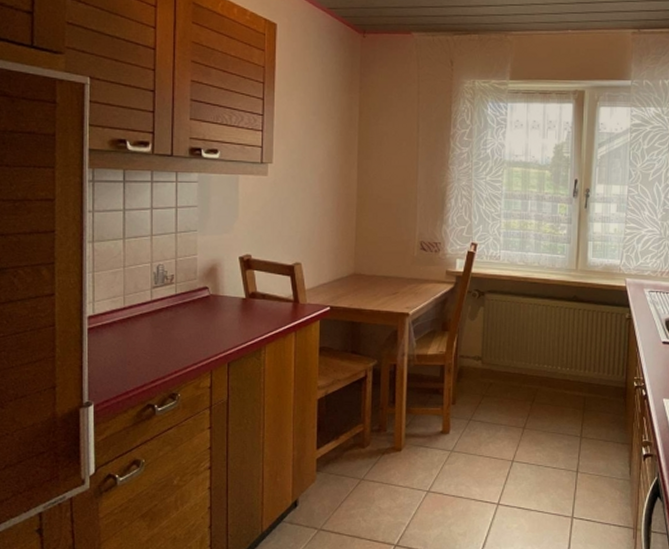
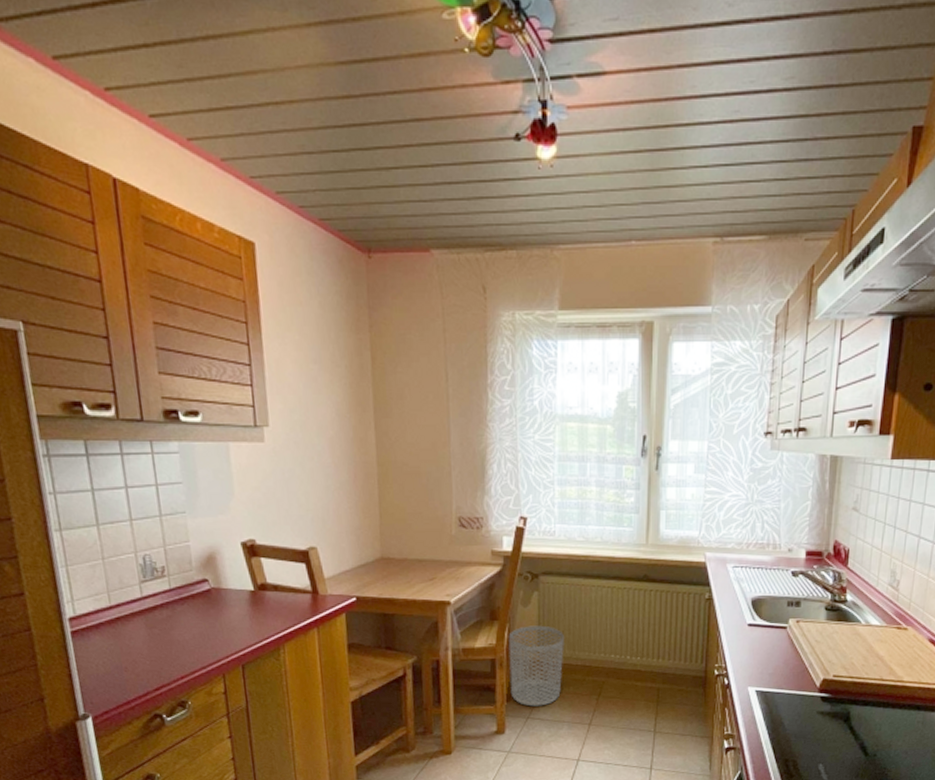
waste bin: none [456,337,504,410] -> present [508,625,564,707]

